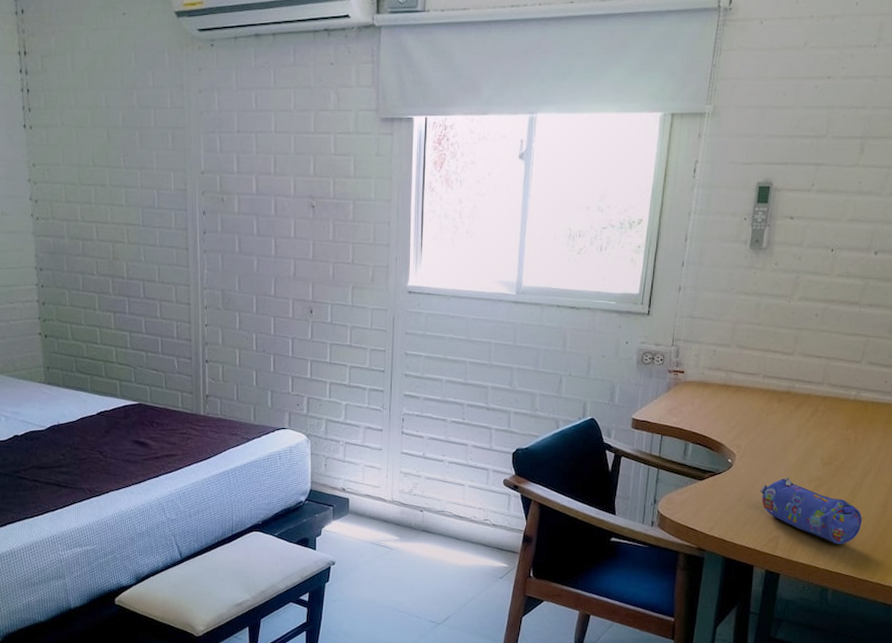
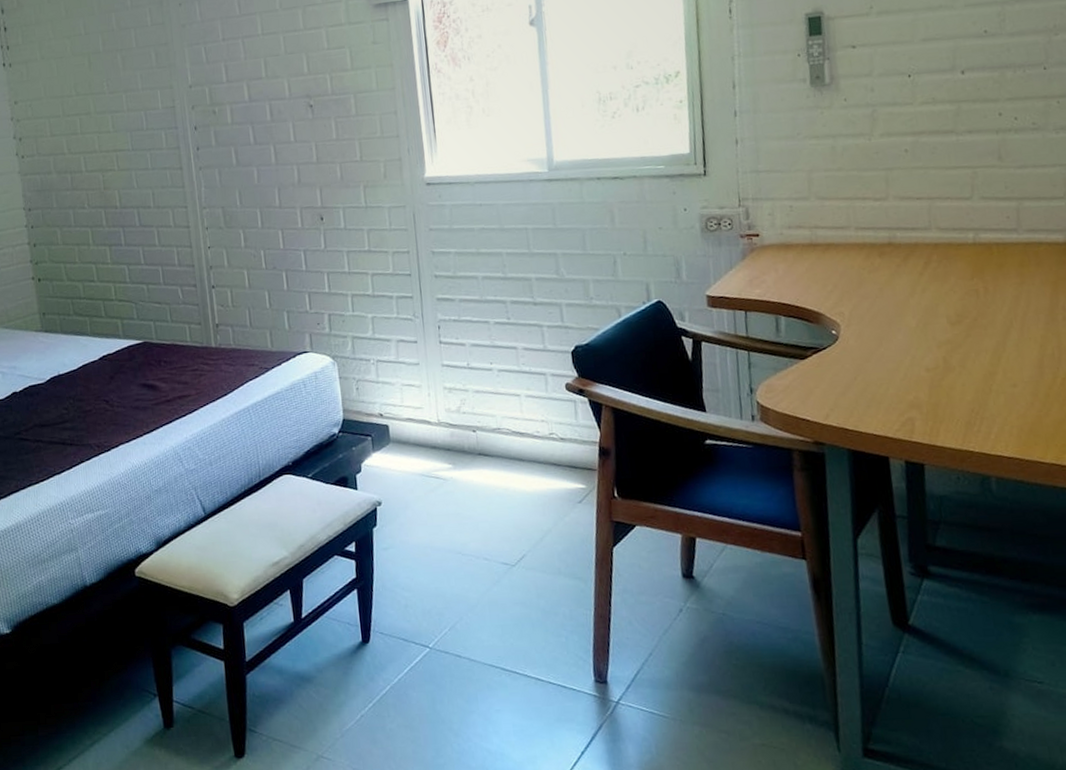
pencil case: present [760,477,862,545] -> none [879,344,1016,421]

